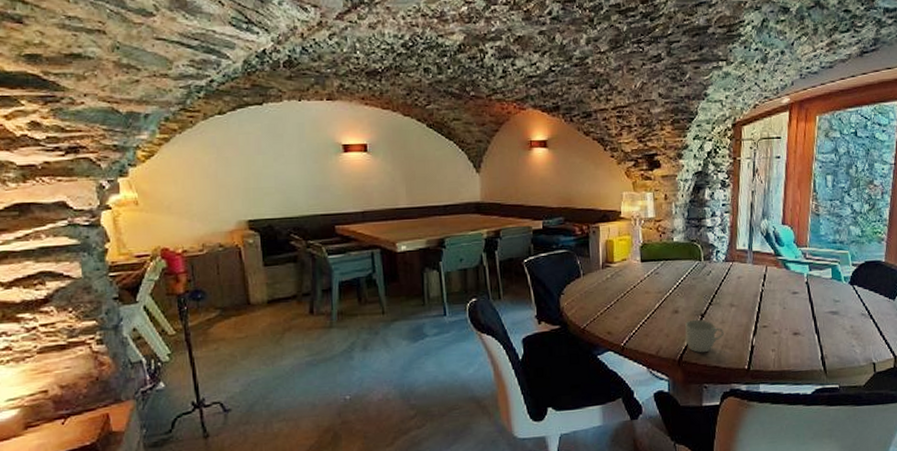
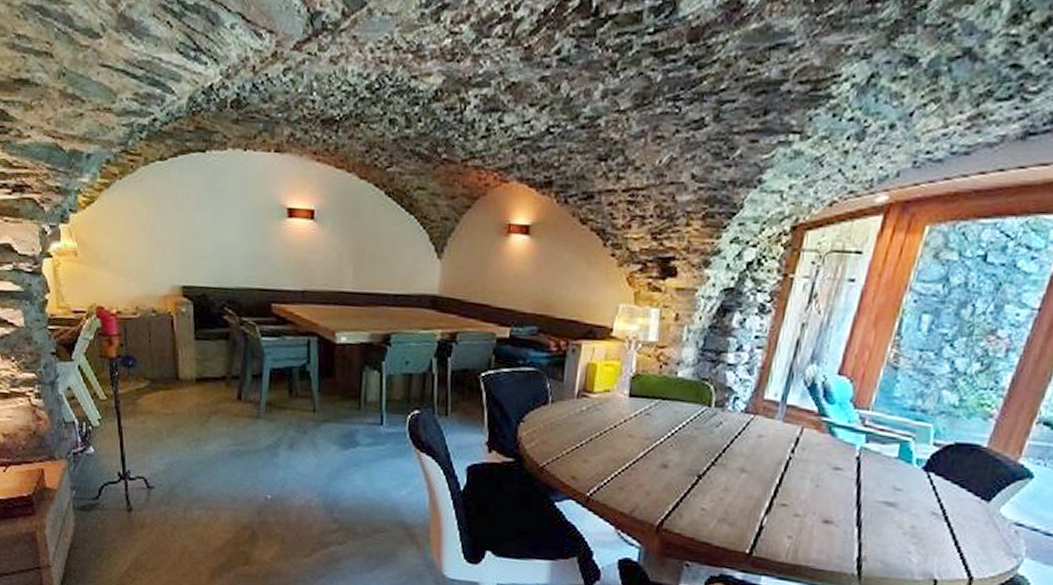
mug: present [685,319,724,353] -> none [670,479,725,524]

